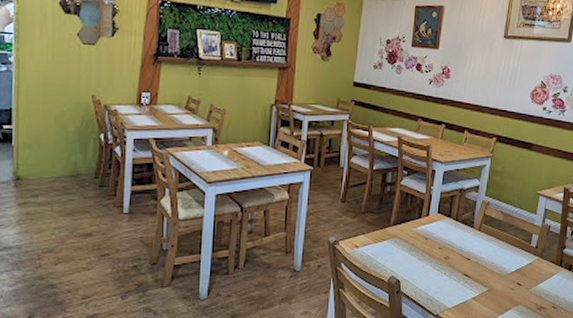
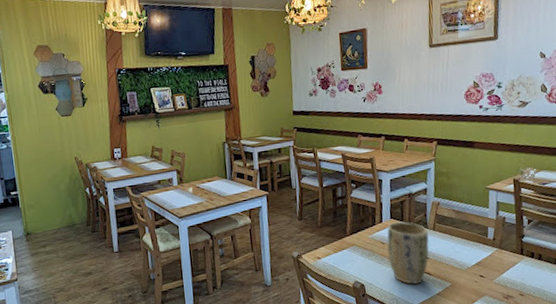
plant pot: none [429,217,474,285] -> present [387,221,430,284]

